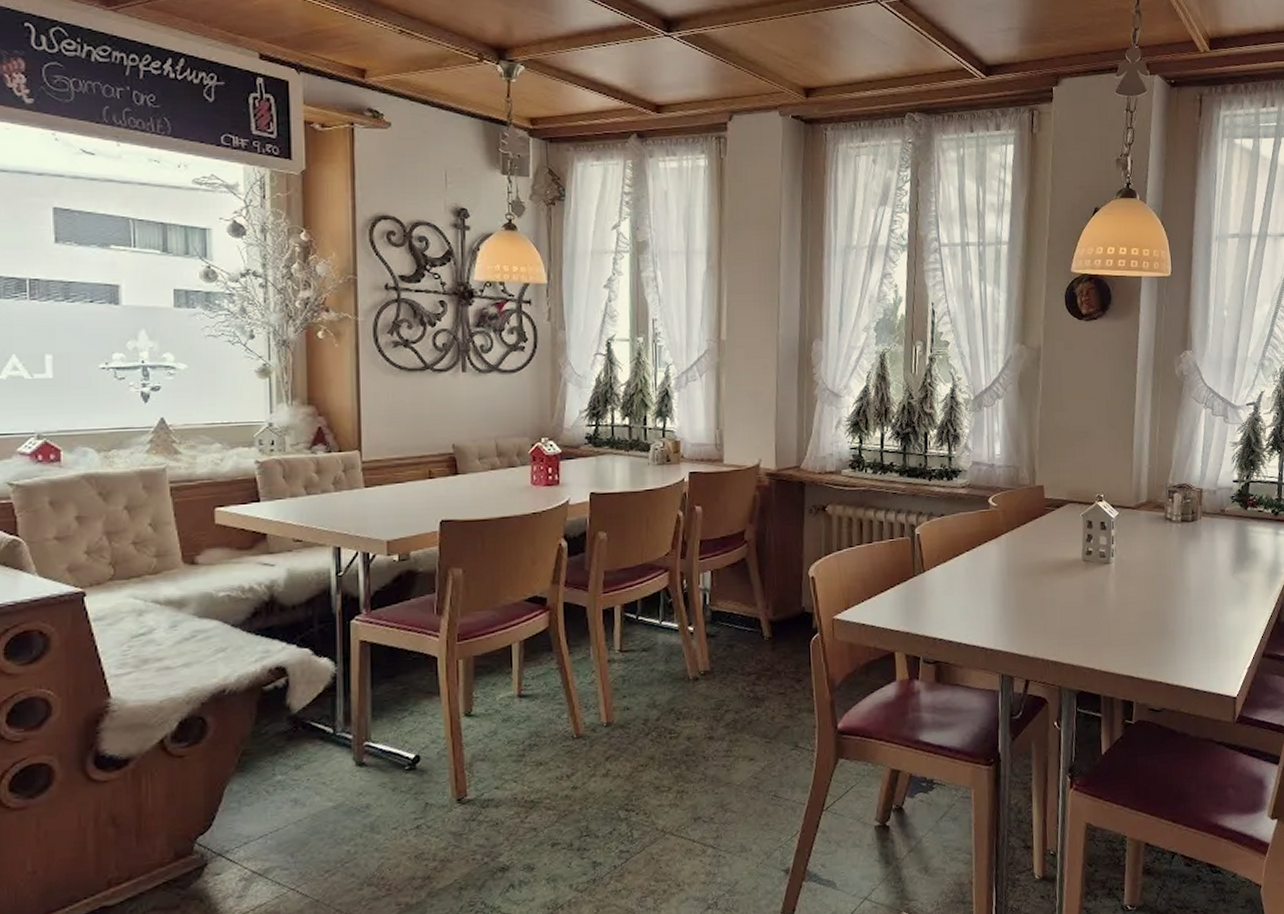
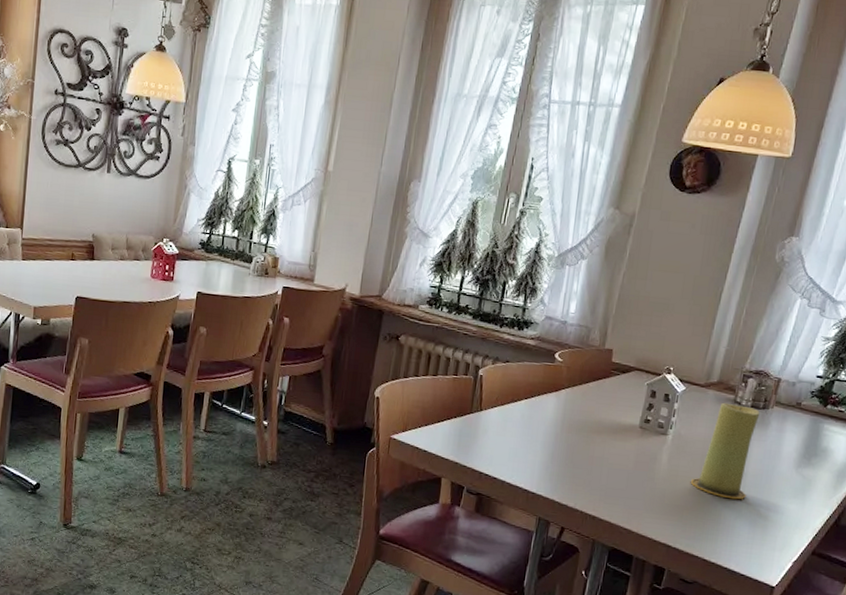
candle: none [1141,521,1193,617] -> present [691,402,760,500]

